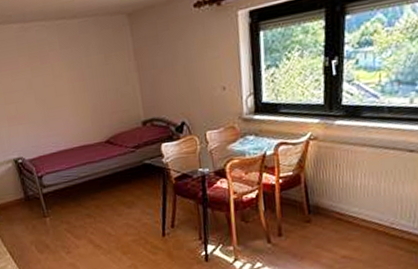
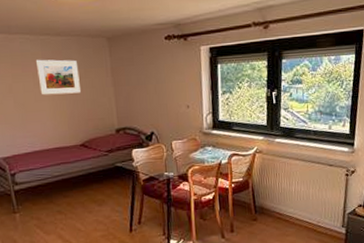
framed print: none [53,45,102,89] -> present [35,59,81,95]

